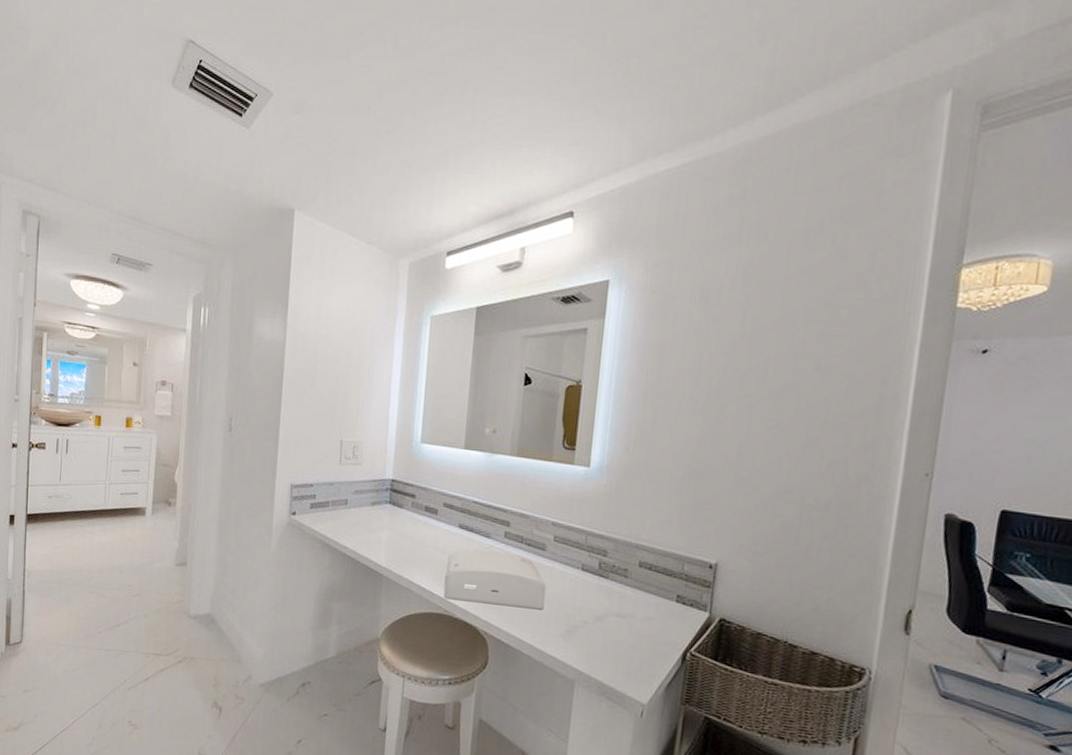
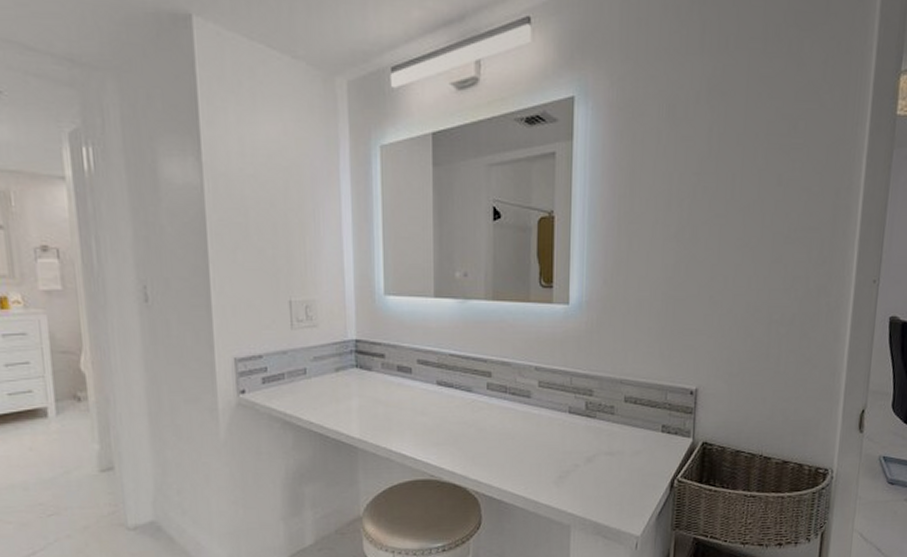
tissue dispenser: present [444,549,546,610] -> none [427,405,534,462]

